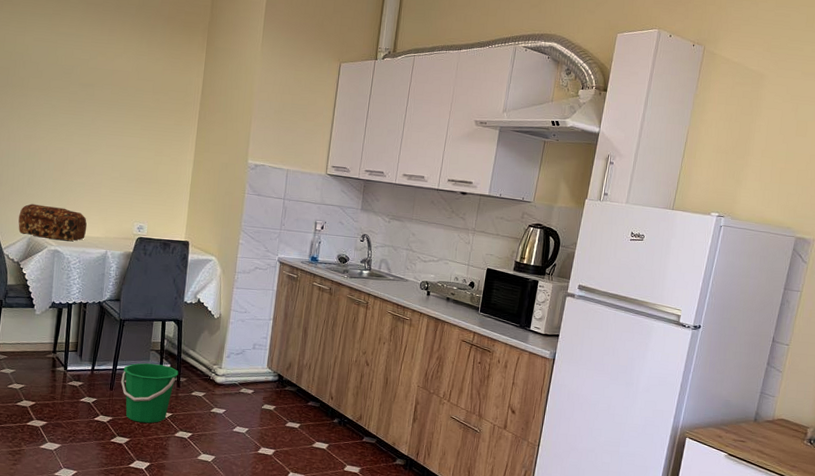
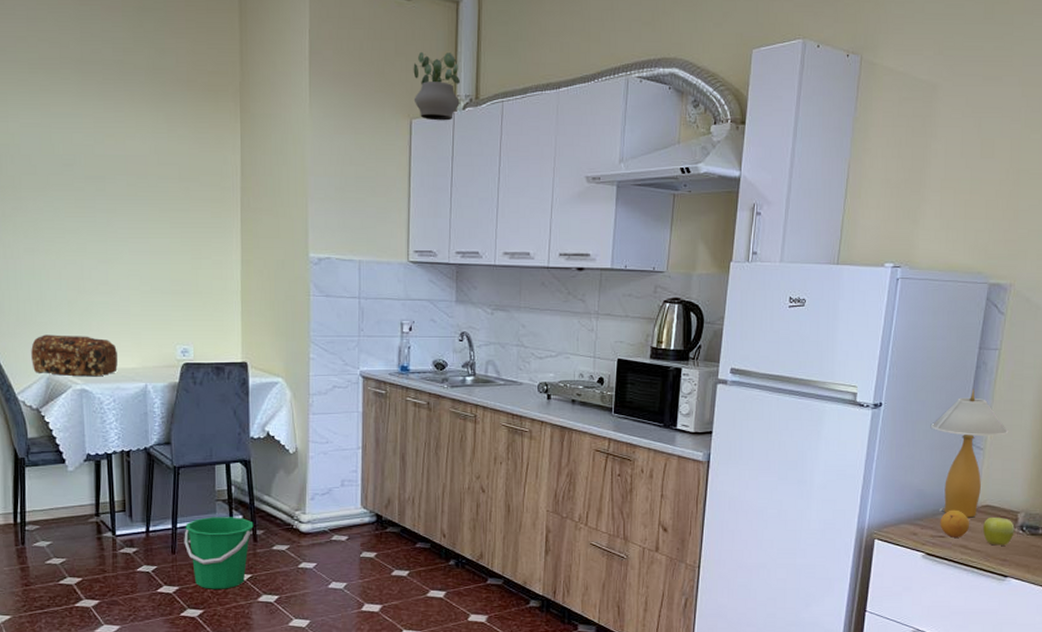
potted plant: none [344,11,382,67] -> present [413,51,460,121]
table lamp: none [740,321,805,428] -> present [931,389,1009,518]
fruit: none [742,419,767,444] -> present [940,509,970,538]
fruit: none [777,429,804,454] -> present [982,516,1015,546]

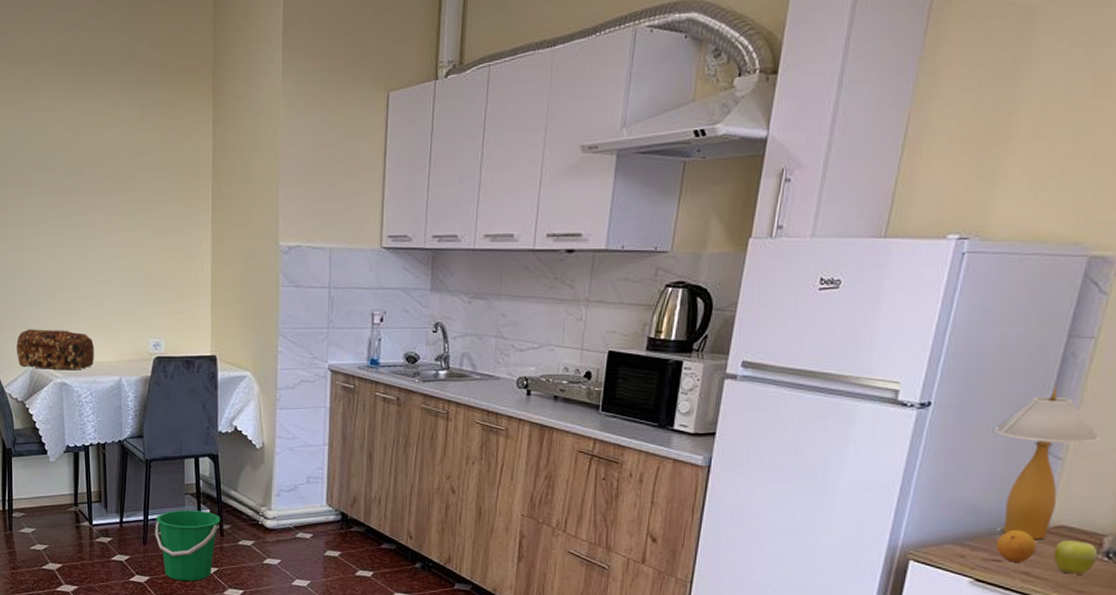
potted plant: present [413,51,460,121] -> none [391,14,443,92]

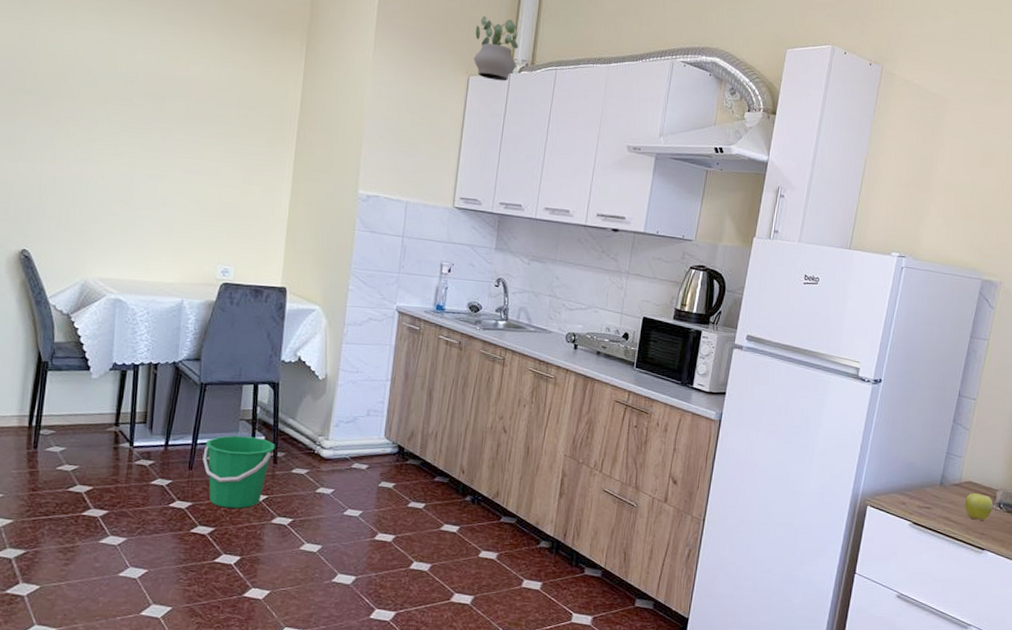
bread loaf: present [16,329,94,370] -> none [68,242,157,288]
potted plant: none [391,14,443,92] -> present [473,15,518,82]
table lamp: present [994,386,1101,540] -> none [924,373,993,492]
fruit: present [996,529,1037,563] -> none [927,483,954,510]

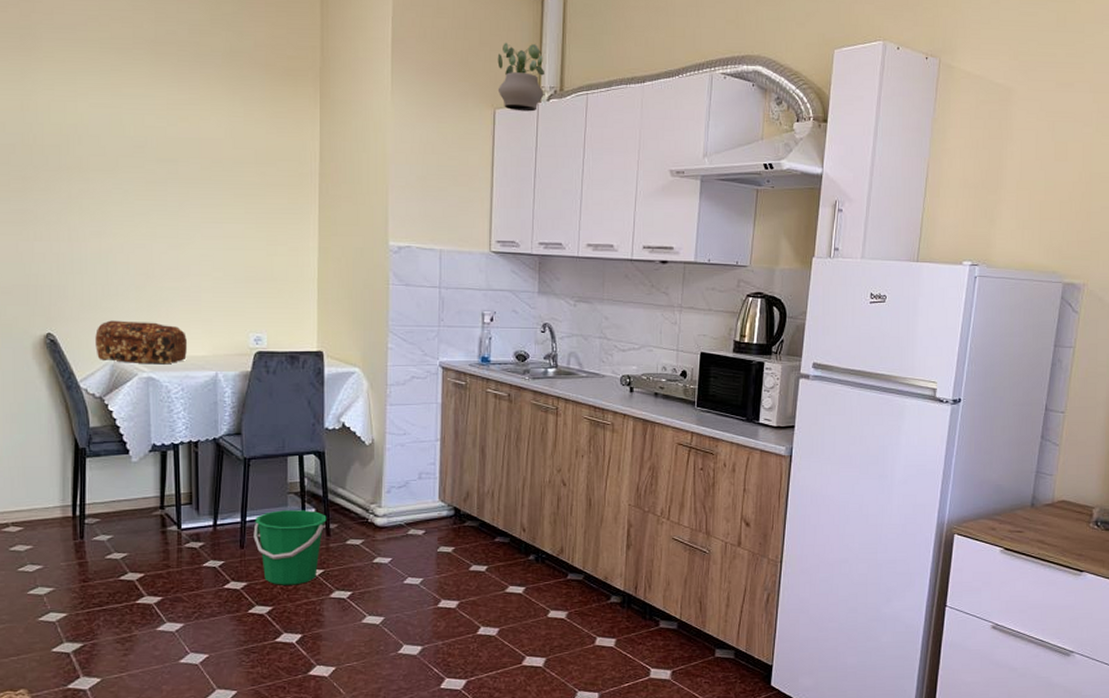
bread loaf: none [68,242,157,288] -> present [95,320,187,365]
fruit: present [964,492,993,520] -> none [1058,512,1090,541]

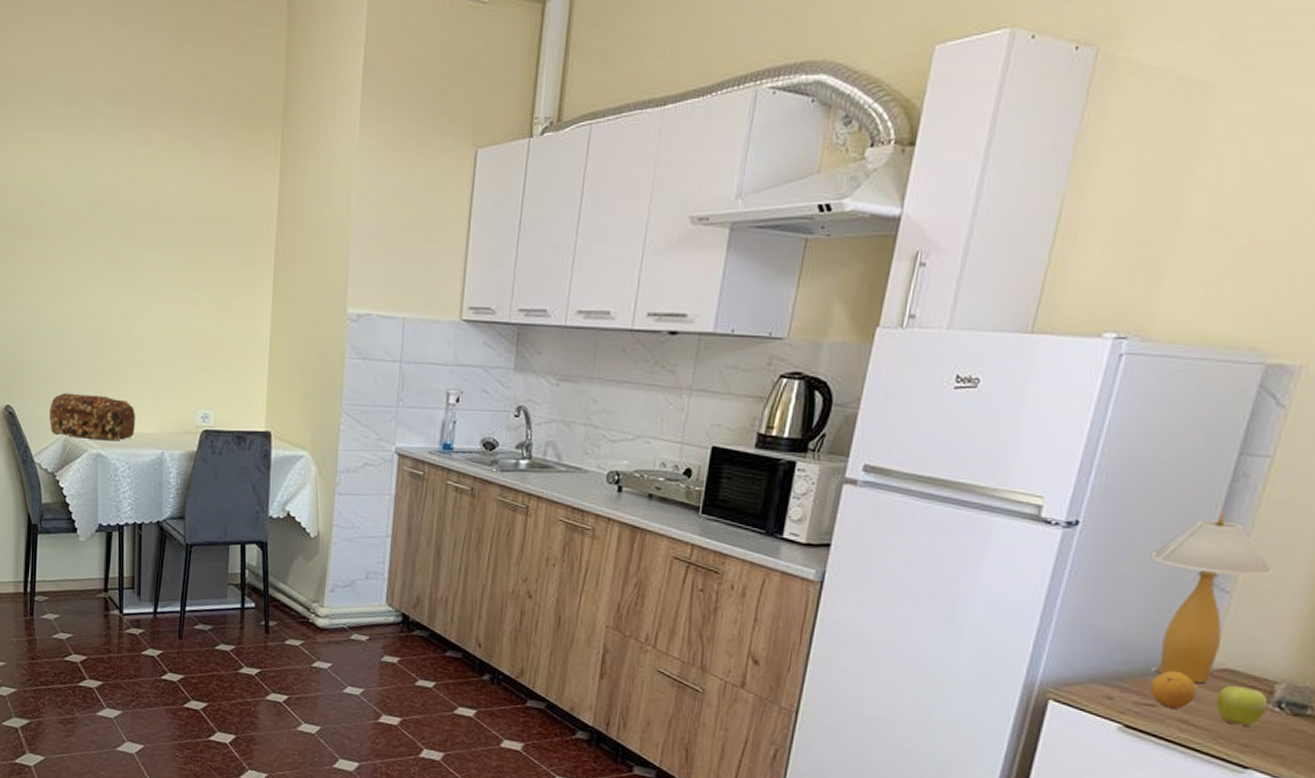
bucket: present [253,510,327,585] -> none [192,602,266,683]
potted plant: present [497,42,544,112] -> none [481,65,539,150]
table lamp: none [1009,386,1083,513] -> present [1151,509,1274,684]
fruit: none [1018,505,1047,533] -> present [1150,670,1198,709]
fruit: none [1058,512,1090,541] -> present [1215,685,1268,726]

